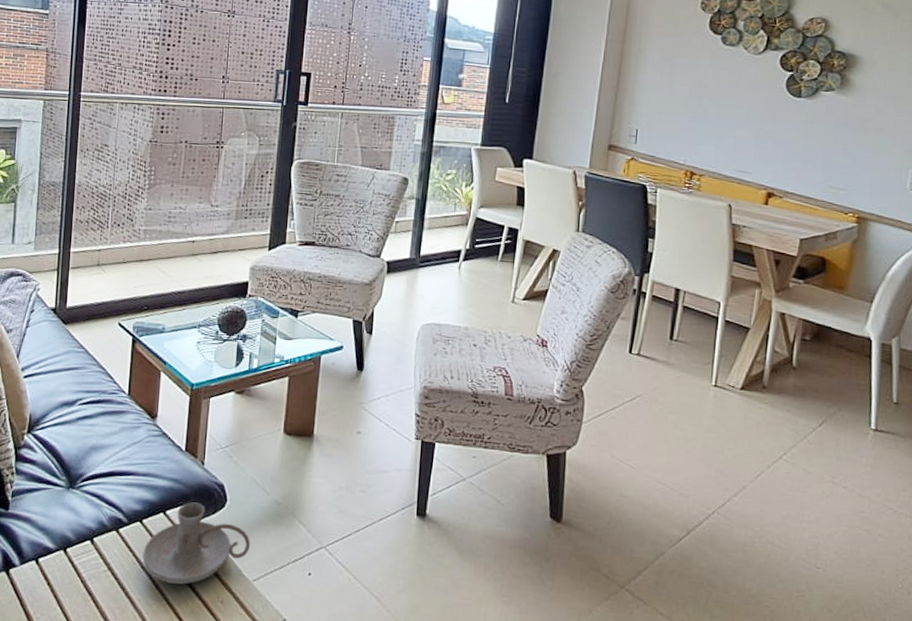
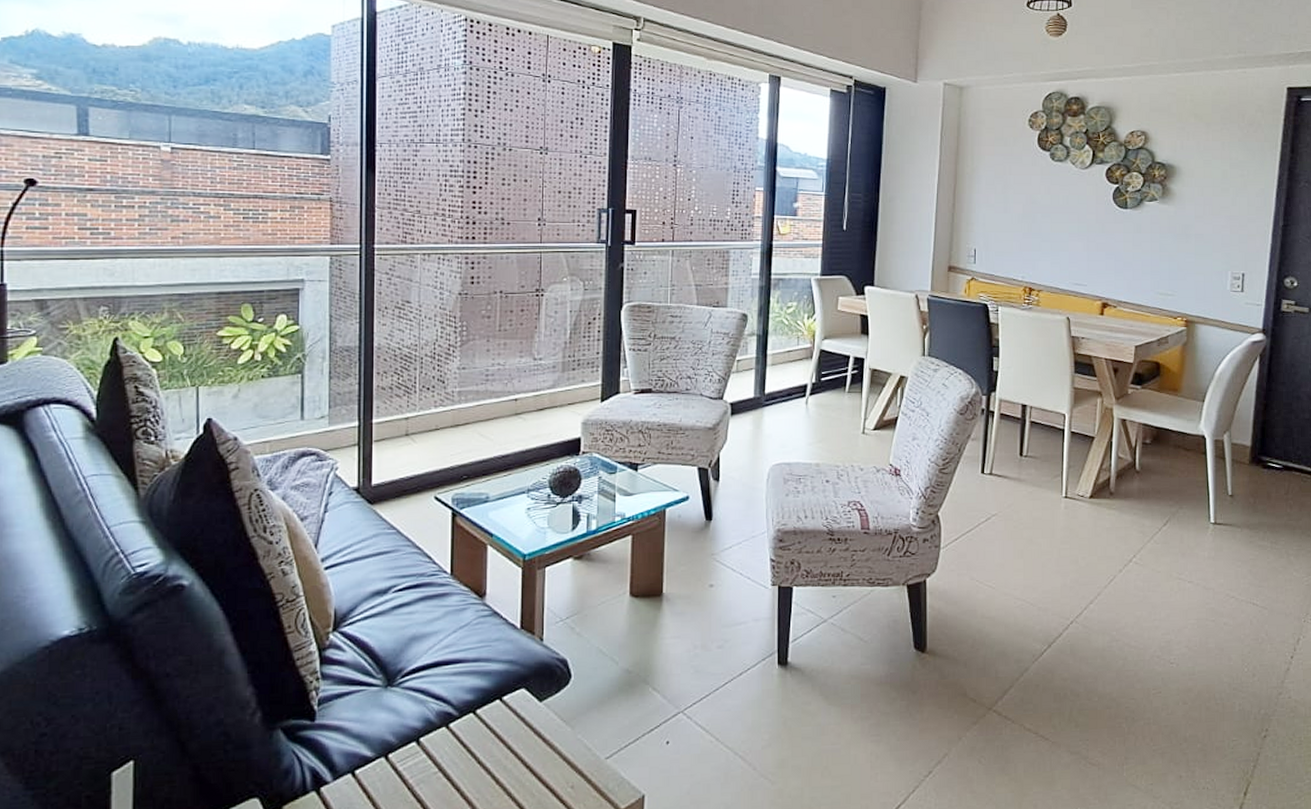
candle holder: present [142,502,250,585] -> none [478,683,600,776]

